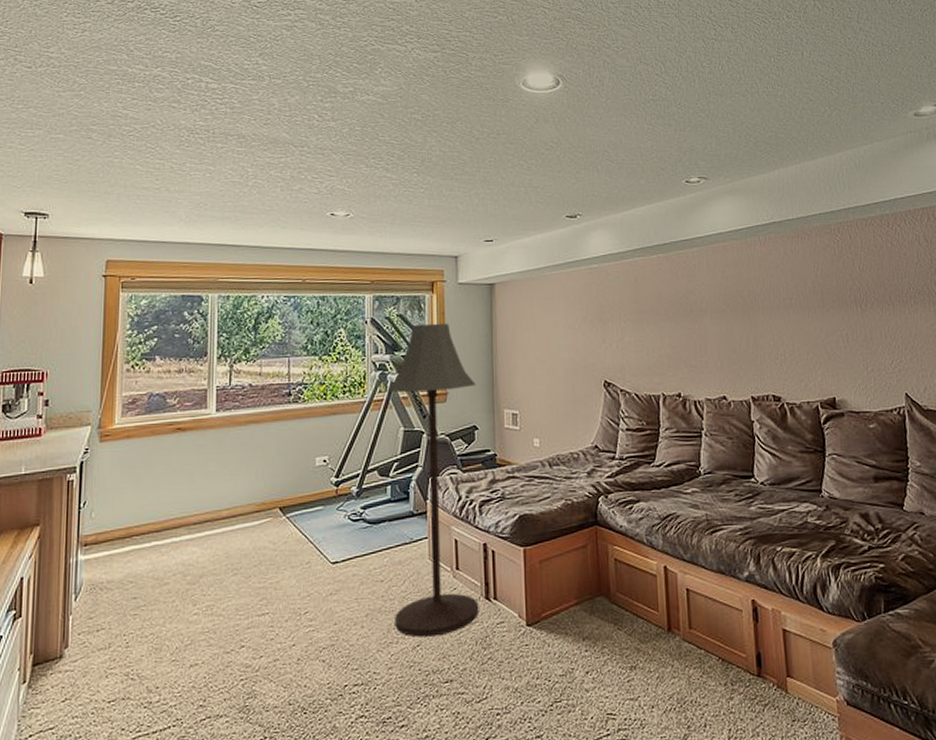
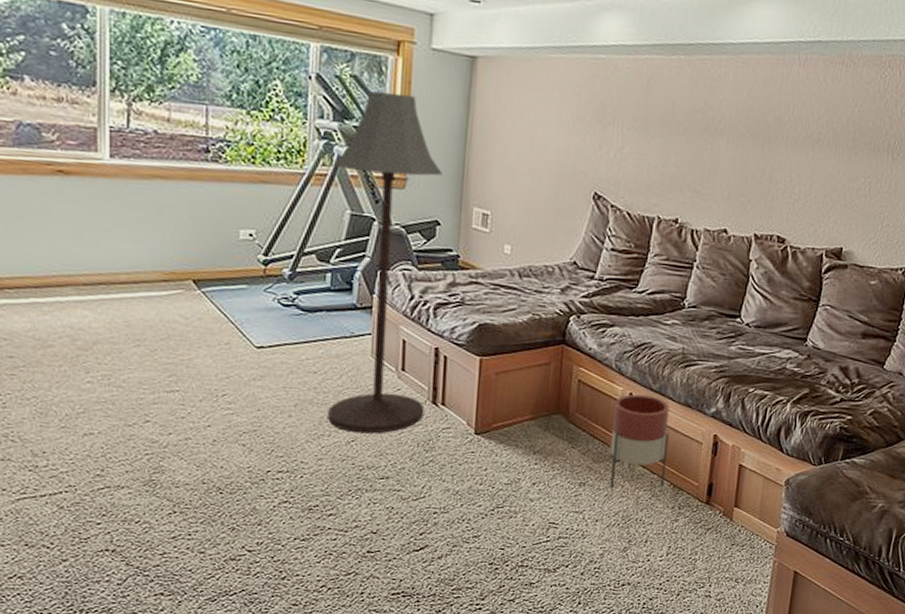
planter: none [651,566,713,670] -> present [609,394,670,489]

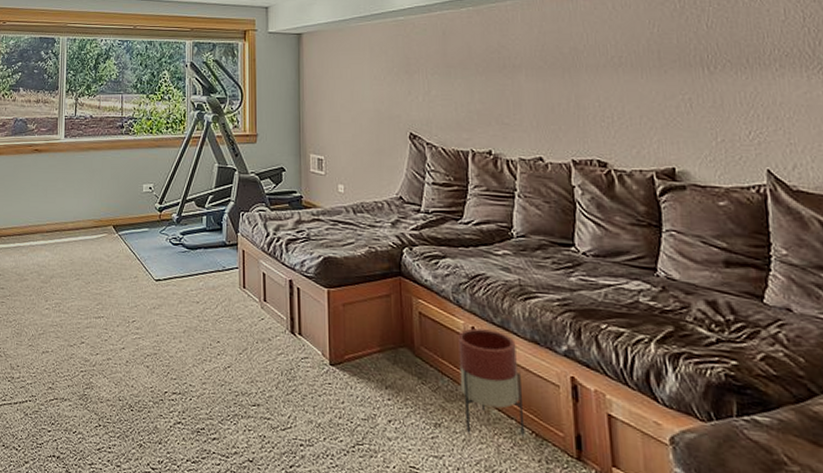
floor lamp: present [328,91,442,434] -> none [204,69,285,361]

